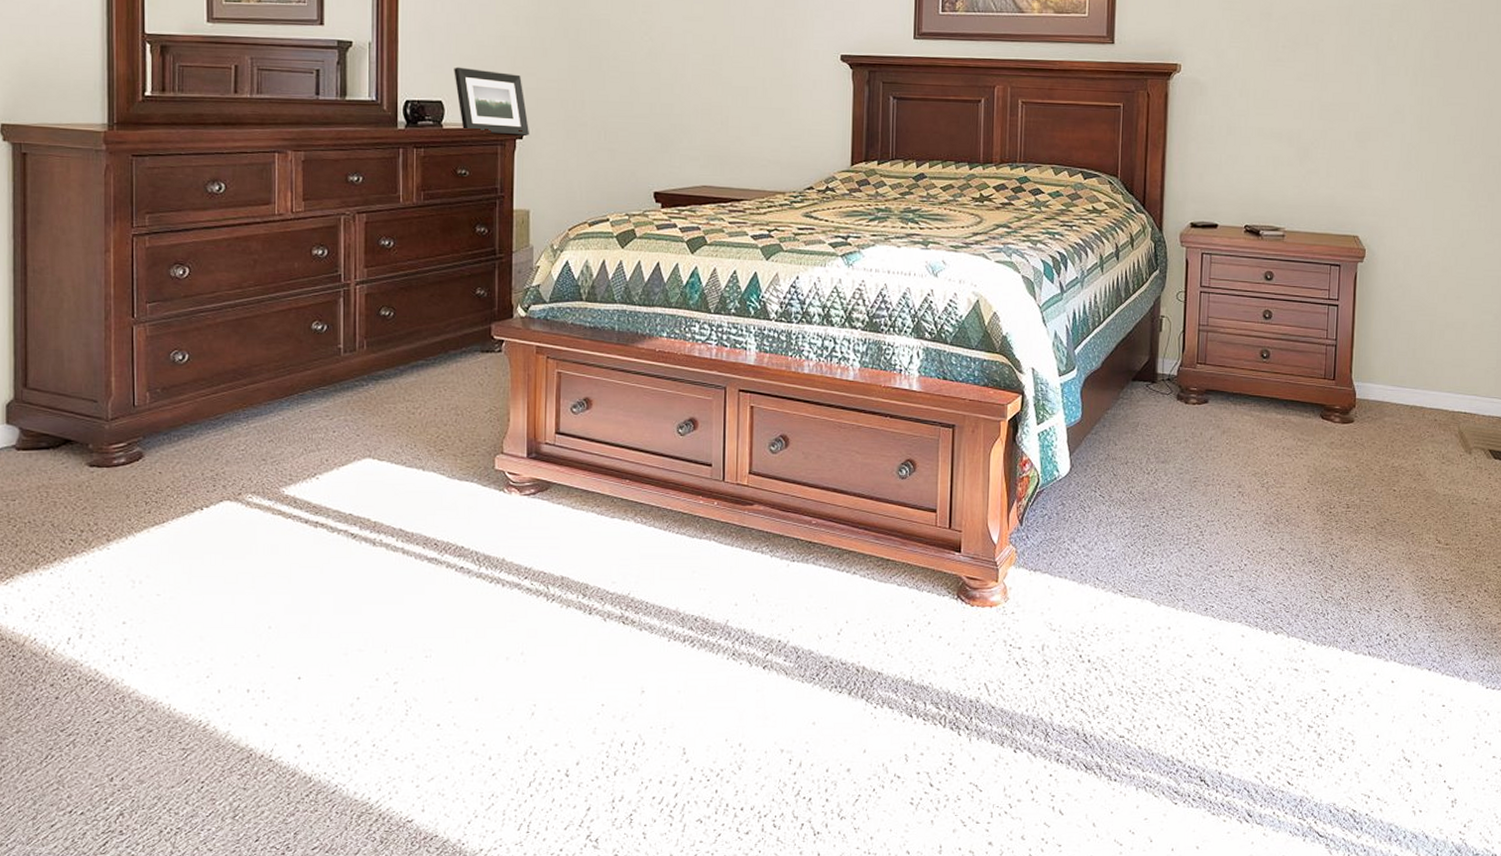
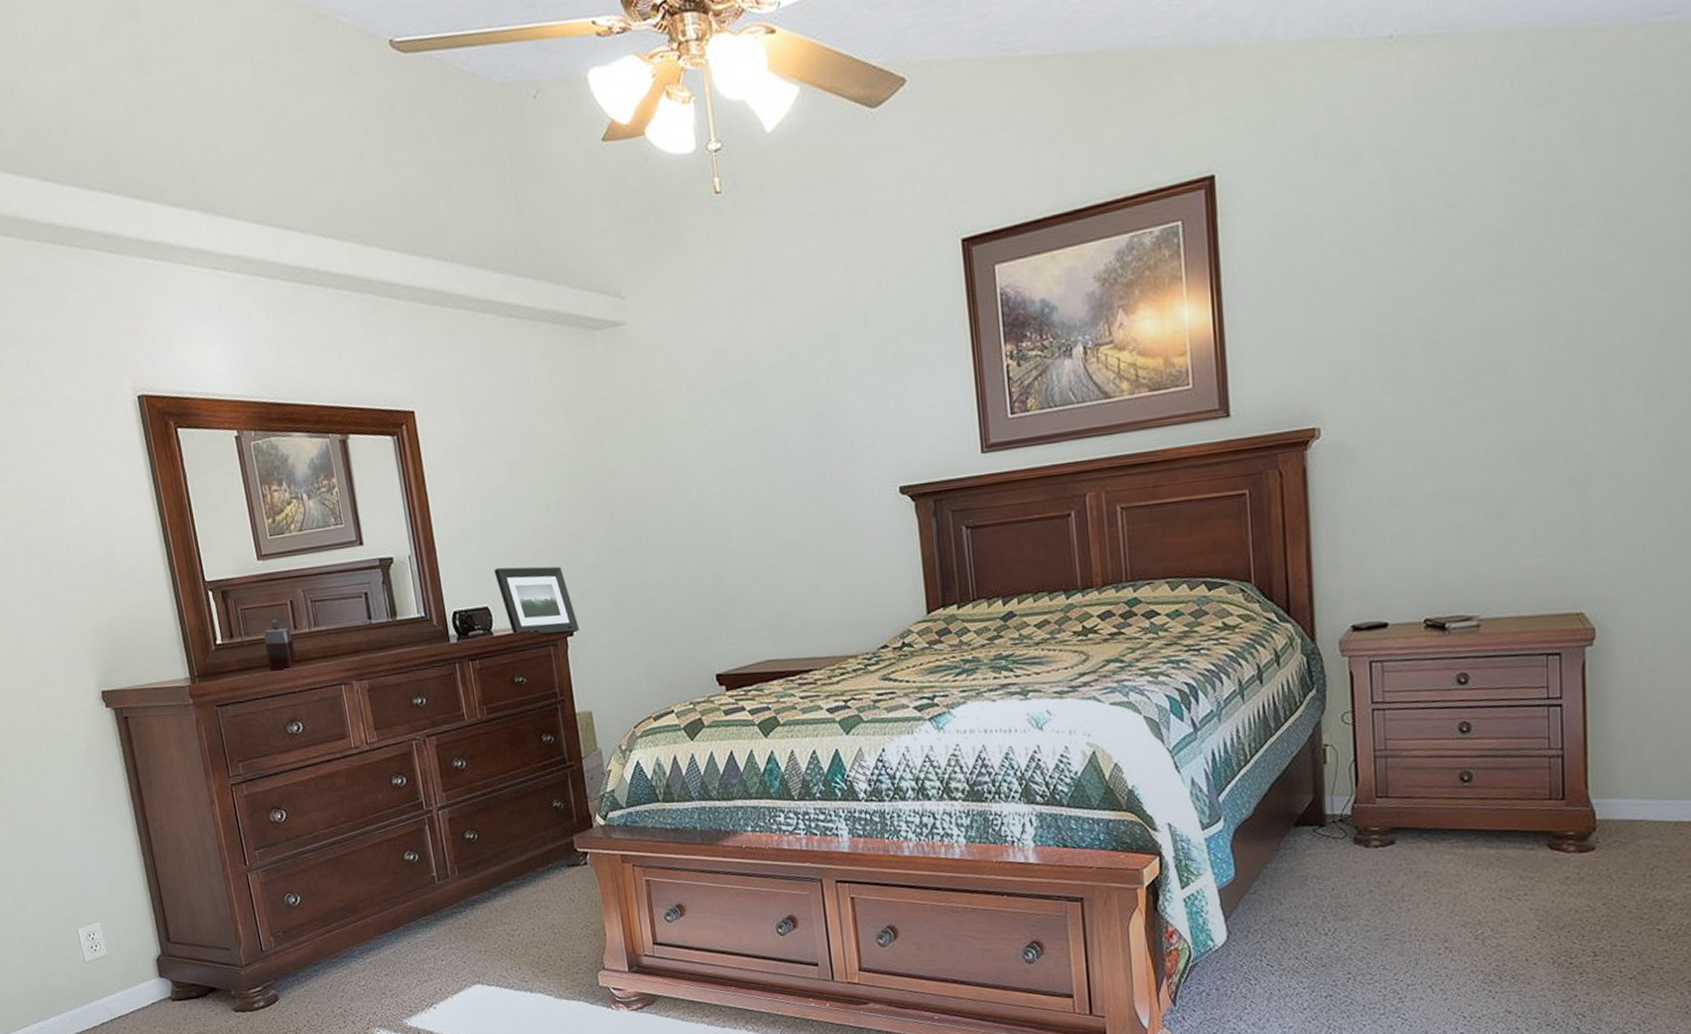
perfume bottle: none [198,80,231,132] -> present [263,618,296,673]

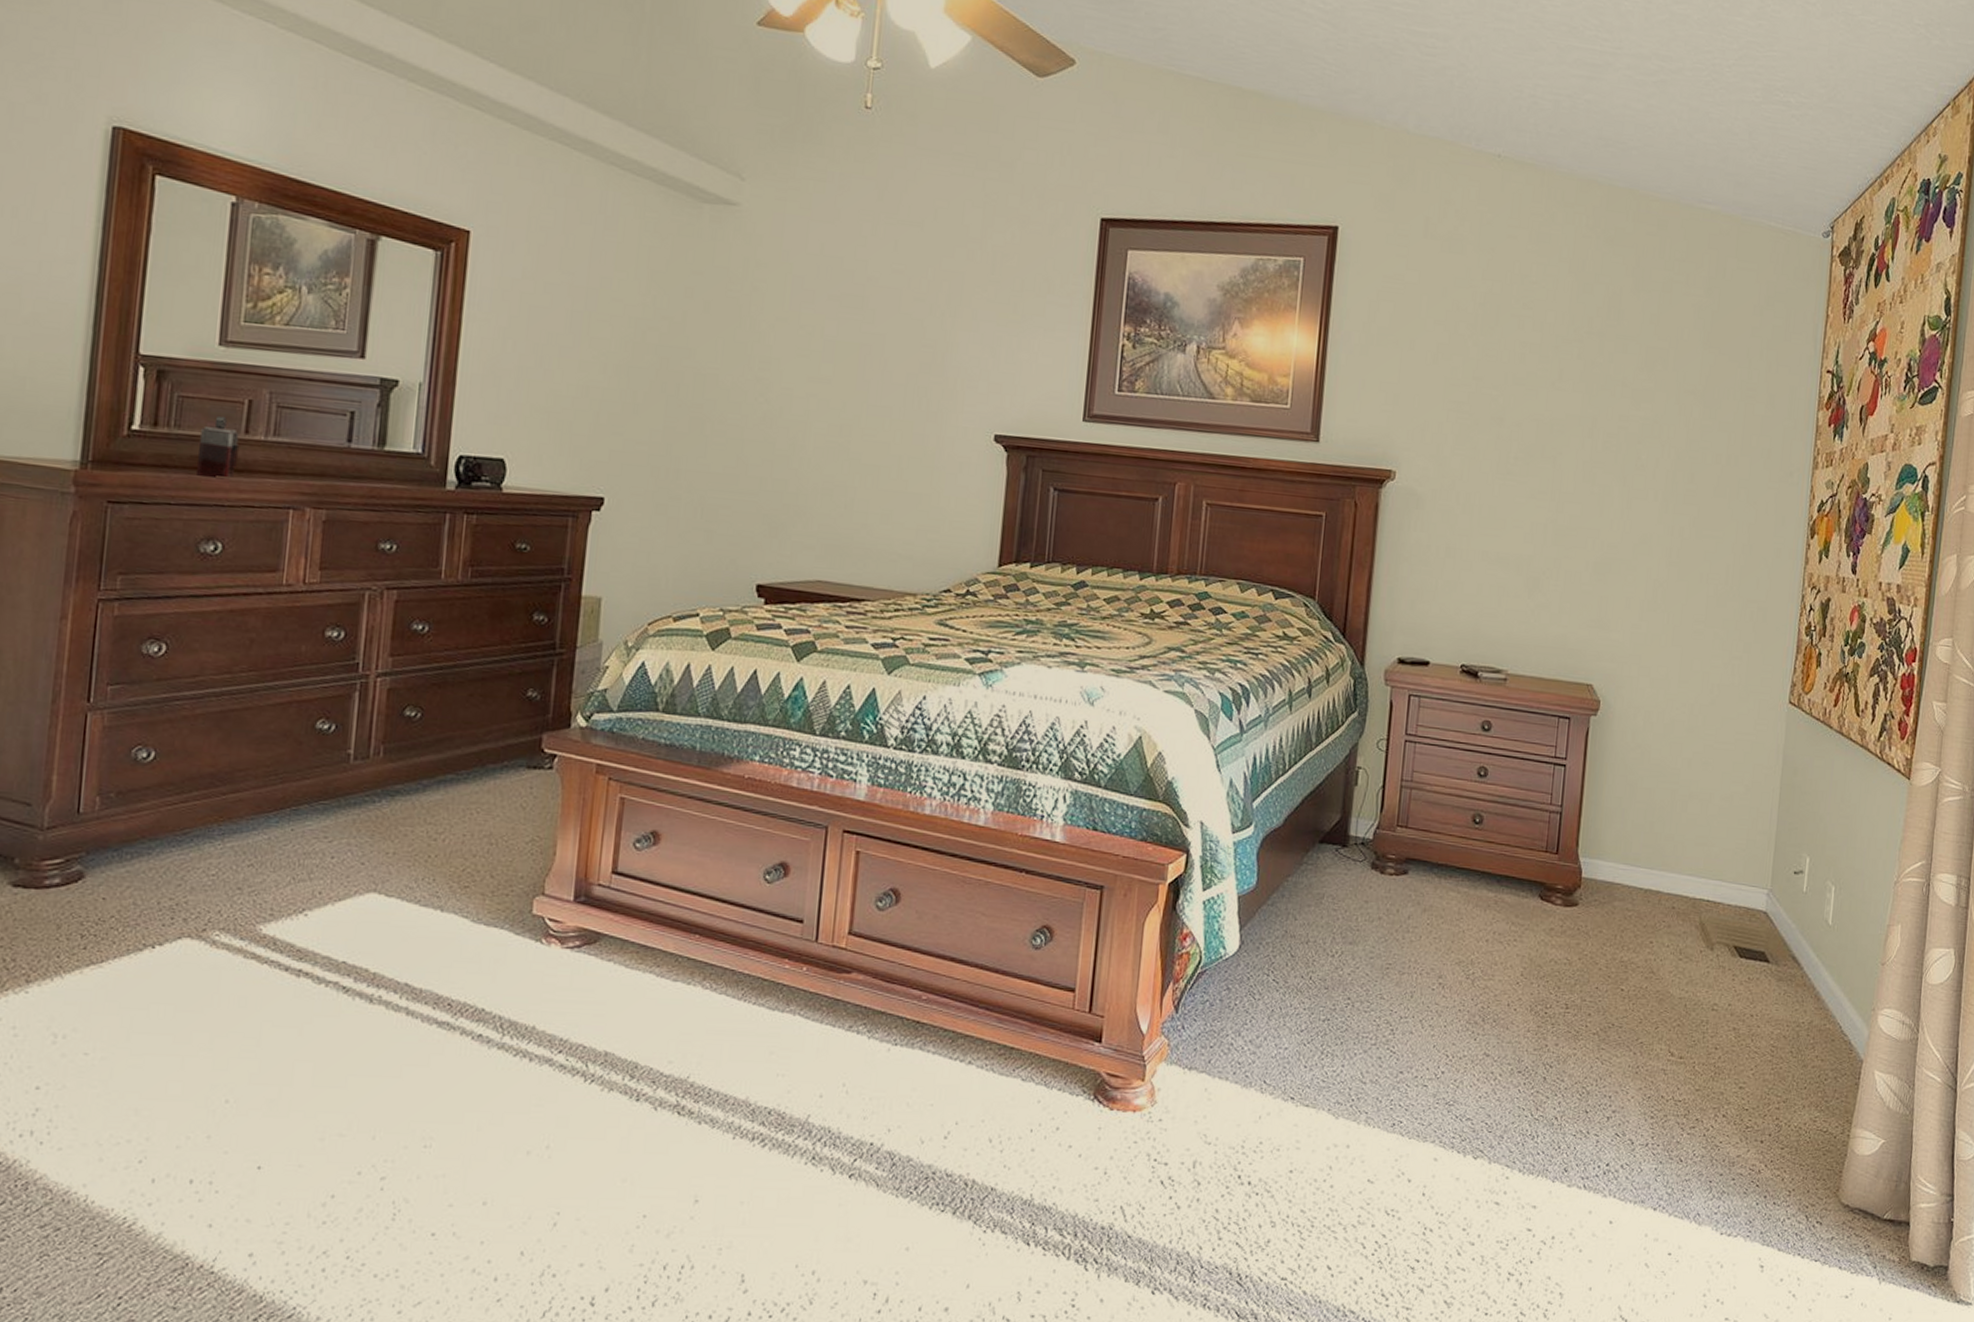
picture frame: present [494,566,580,636] -> none [521,419,610,509]

